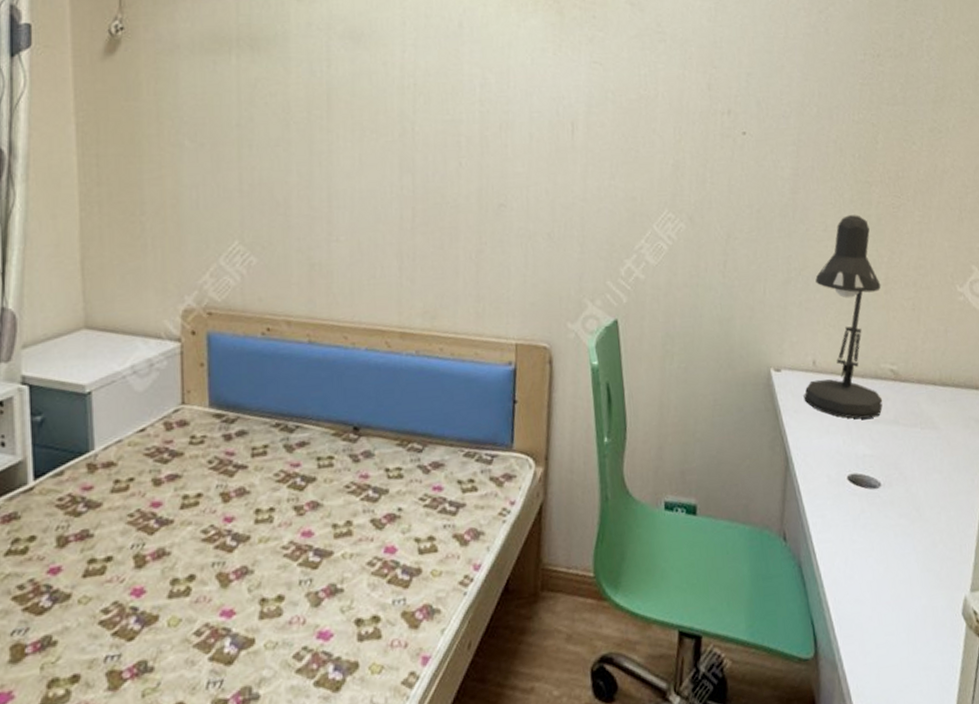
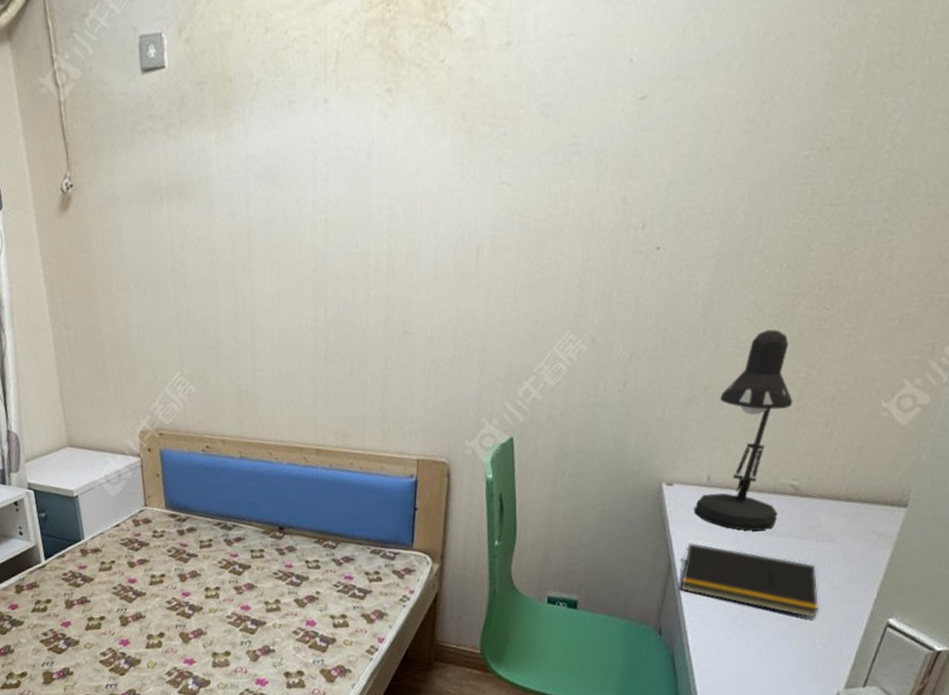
notepad: none [798,432,935,514] -> present [680,542,820,619]

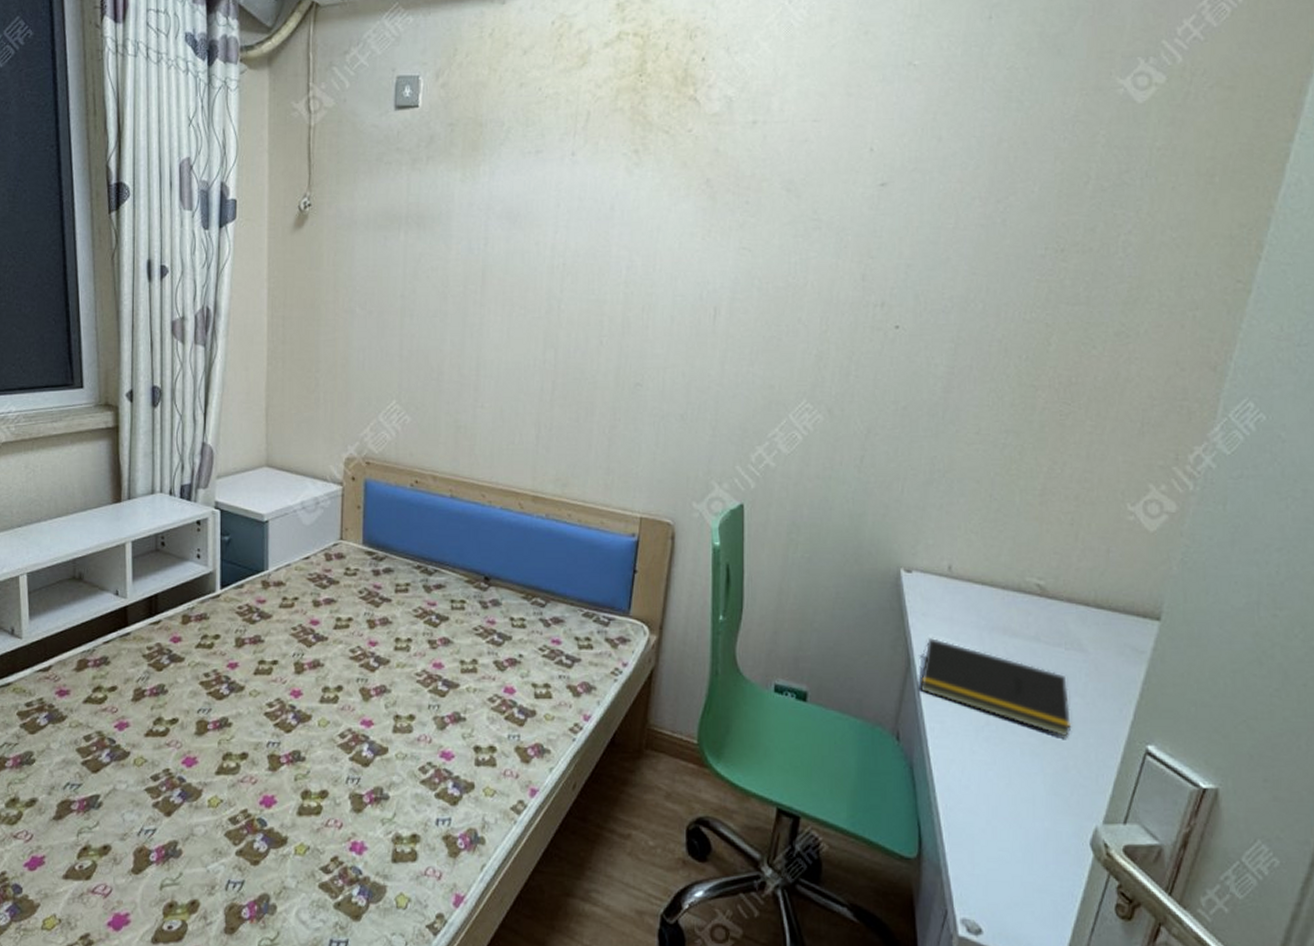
desk lamp: present [694,329,793,531] -> none [934,419,1036,631]

